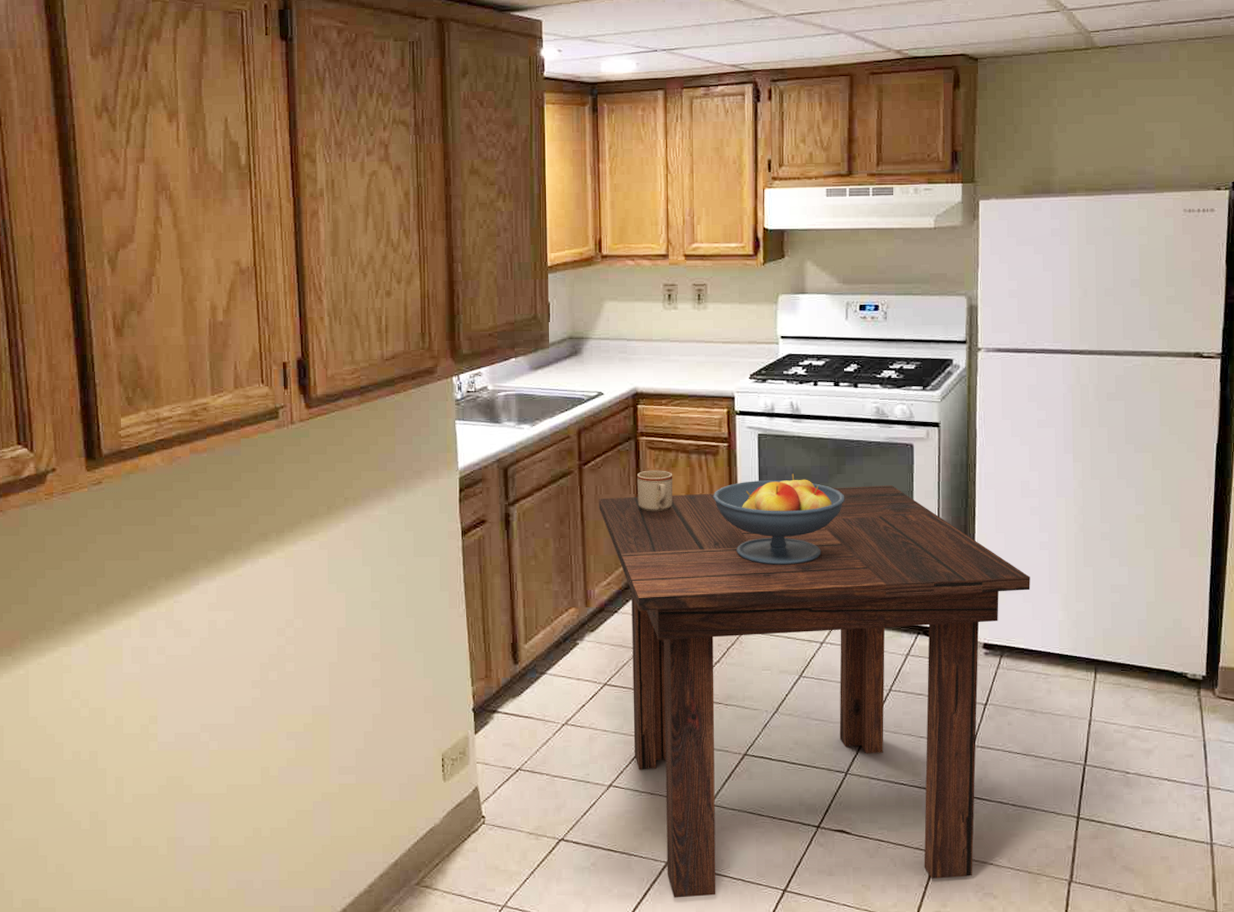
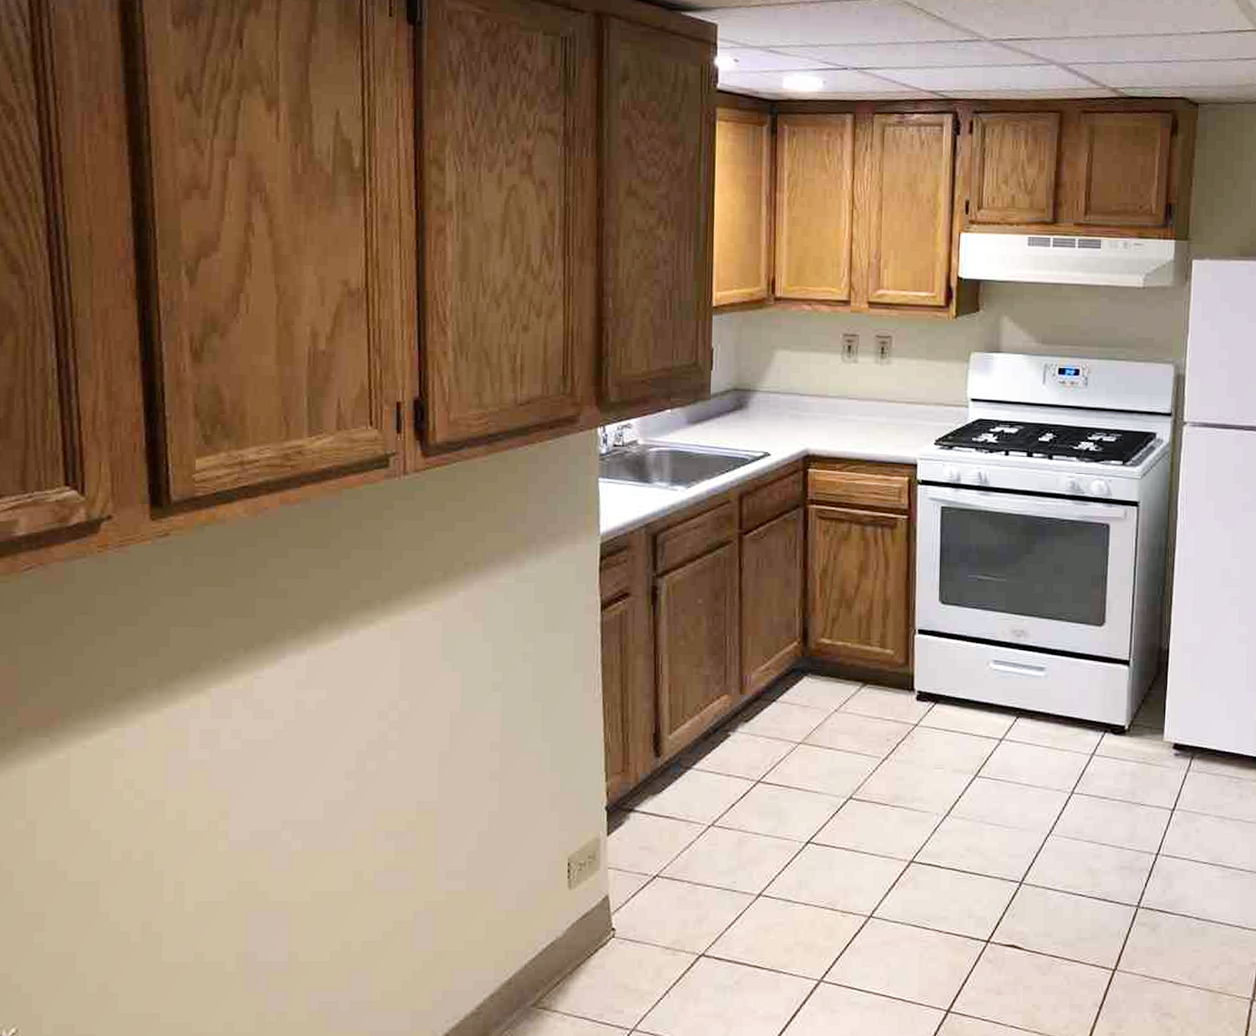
dining table: present [599,485,1030,898] -> none [760,568,1227,1020]
mug: present [637,470,673,512] -> none [804,542,845,590]
fruit bowl: present [712,474,845,565] -> none [888,552,1033,653]

